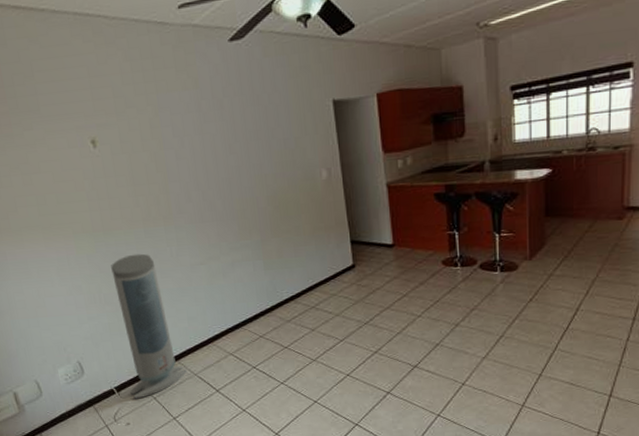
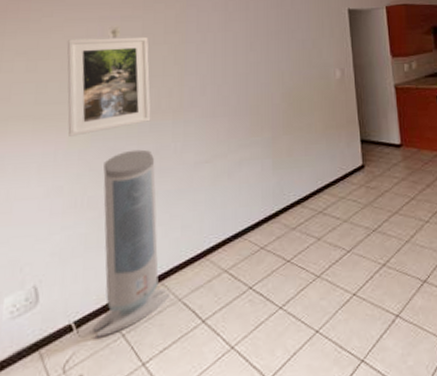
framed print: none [52,145,144,243] -> present [67,36,151,137]

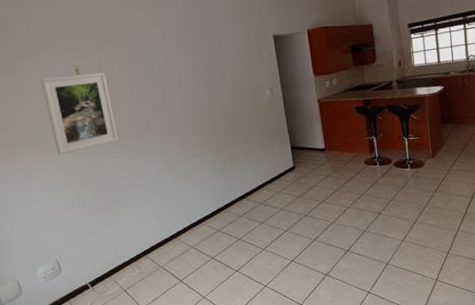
air purifier: present [93,149,170,338] -> none [89,162,154,293]

